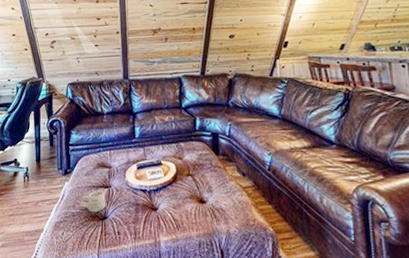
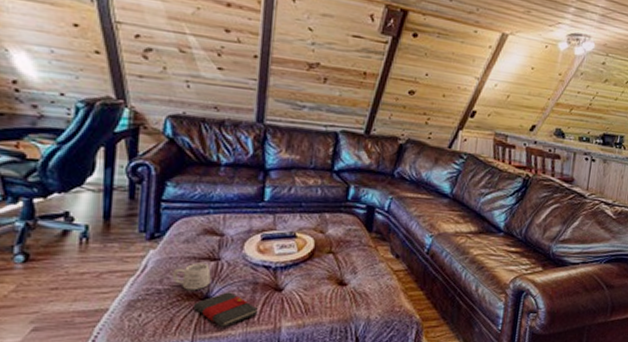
book: none [96,213,142,243] -> present [192,292,259,328]

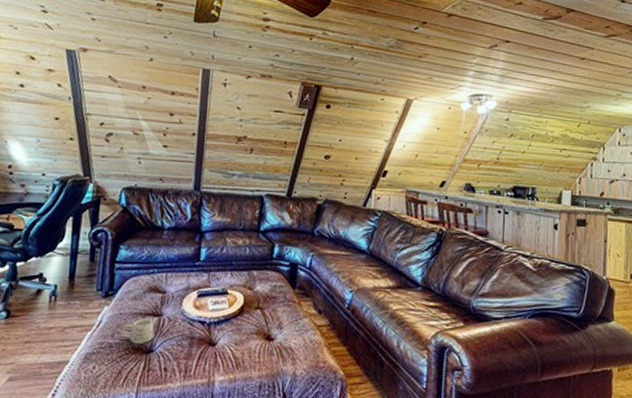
book: present [192,292,259,328] -> none [138,346,195,381]

